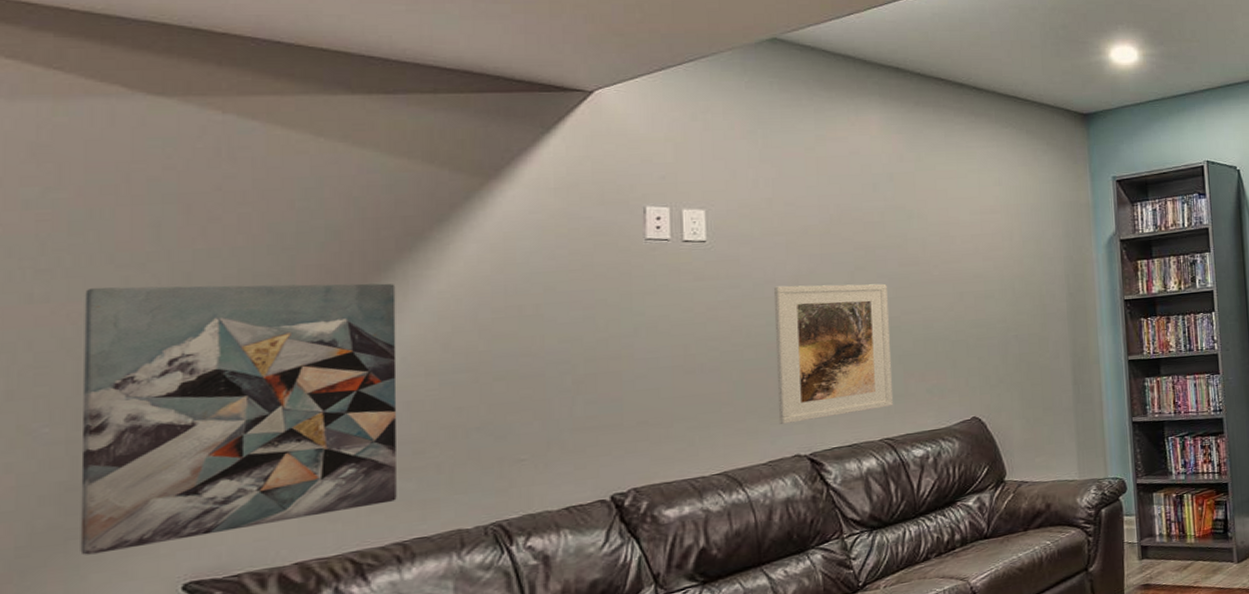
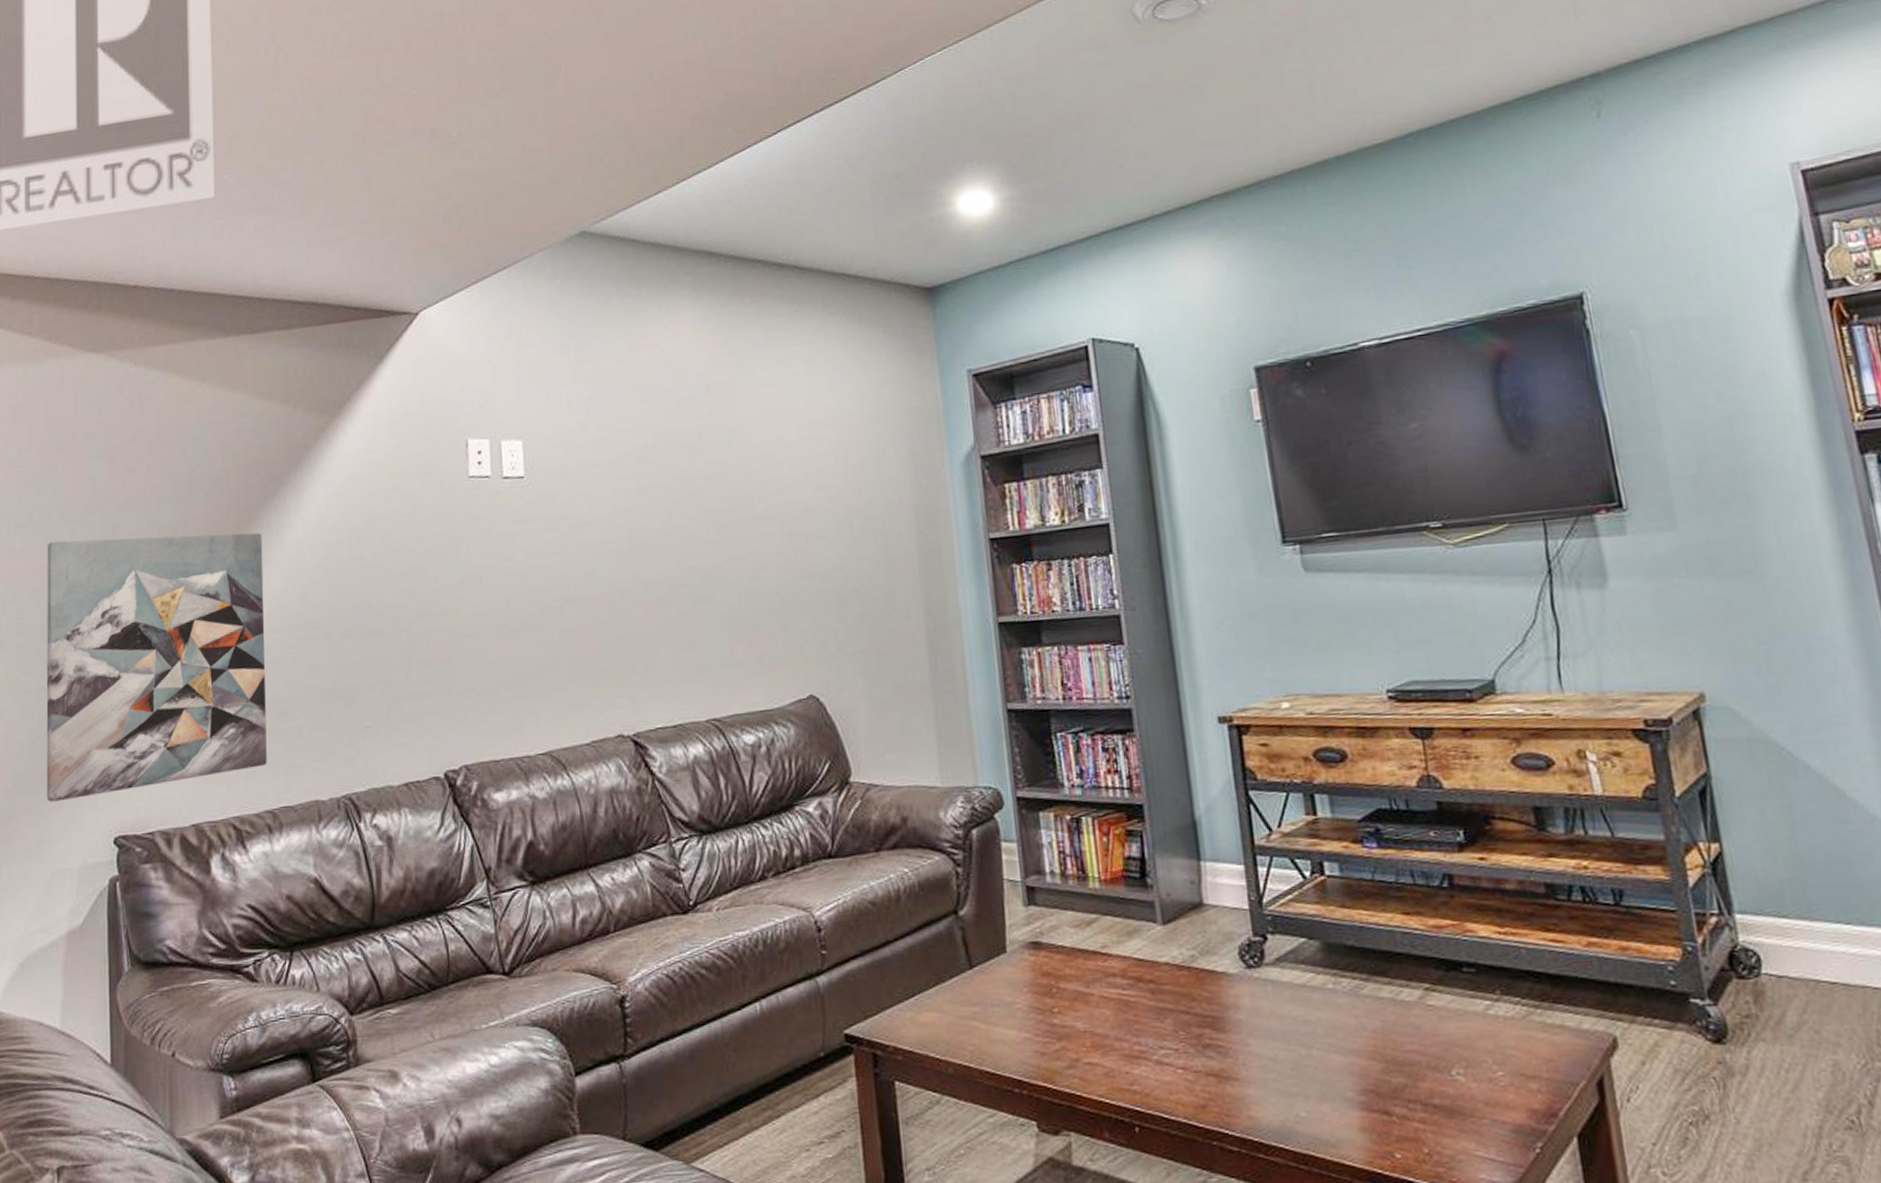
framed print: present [773,283,893,424] -> none [590,522,719,696]

